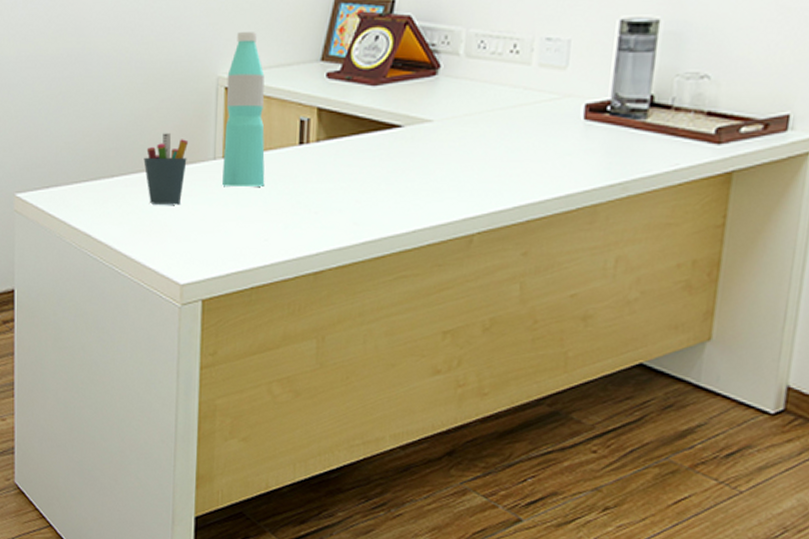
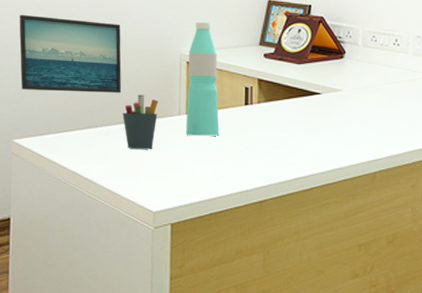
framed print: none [19,32,143,132] -> present [19,14,122,93]

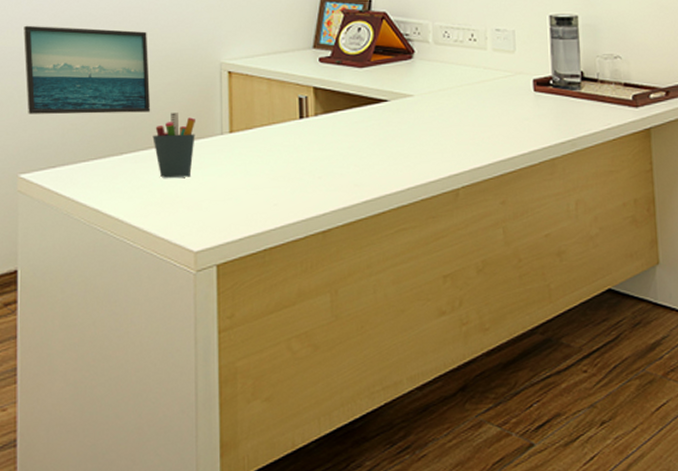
water bottle: present [186,22,219,136] -> none [229,25,271,158]

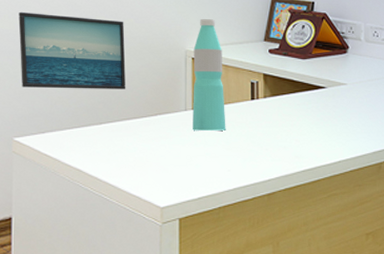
pen holder: present [152,113,195,178] -> none [127,91,164,145]
water bottle: none [229,25,271,158] -> present [193,19,226,131]

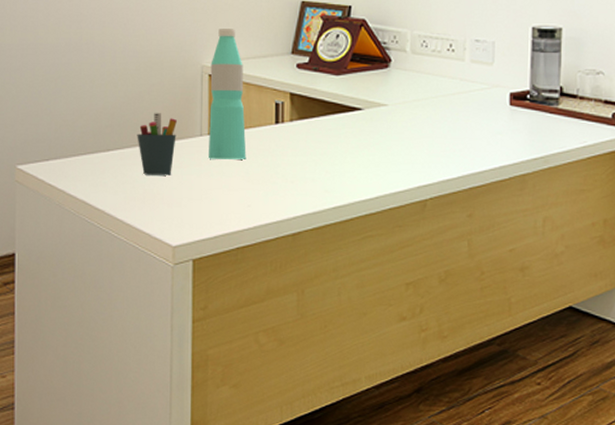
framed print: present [18,11,126,90] -> none [21,23,136,112]
pen holder: none [127,91,164,145] -> present [137,113,177,176]

